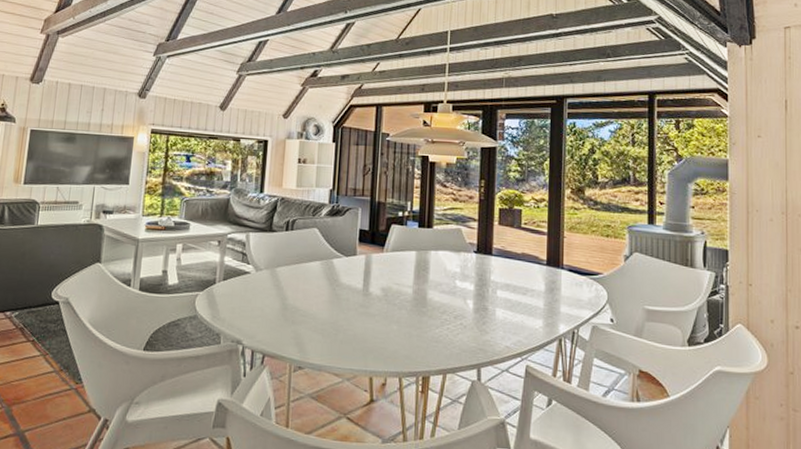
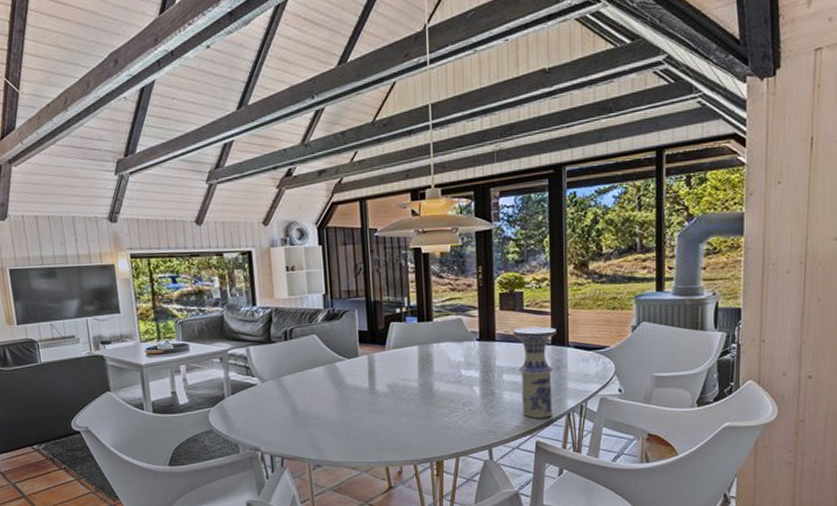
vase: none [509,244,552,341] -> present [512,326,556,418]

